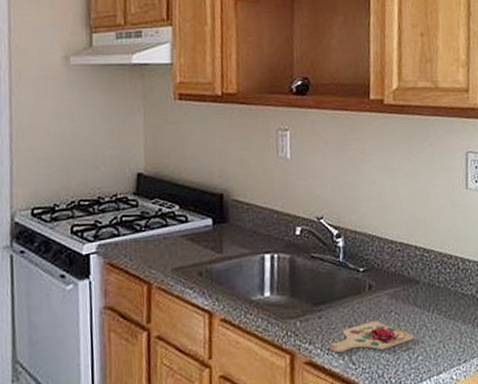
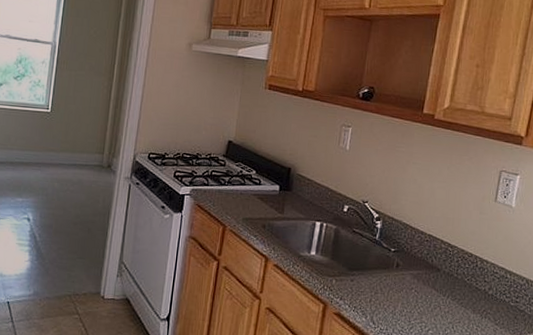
cutting board: present [330,320,414,353] -> none [356,293,428,318]

